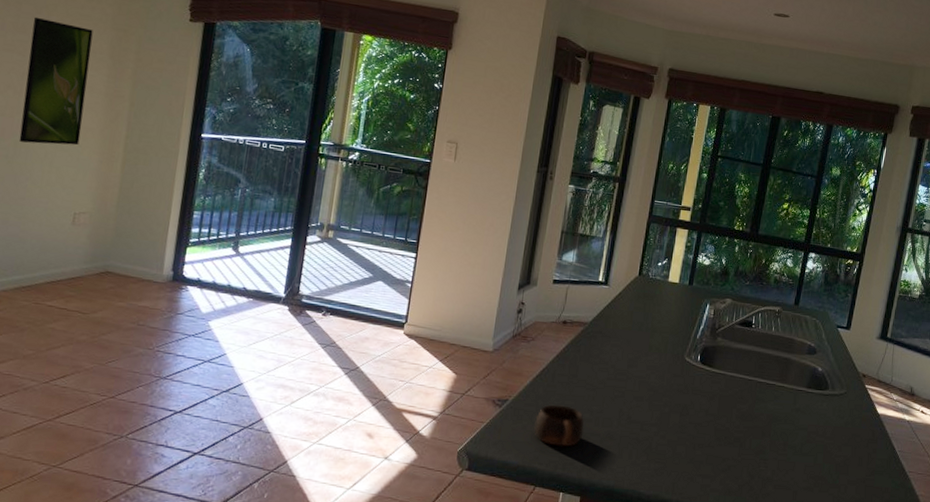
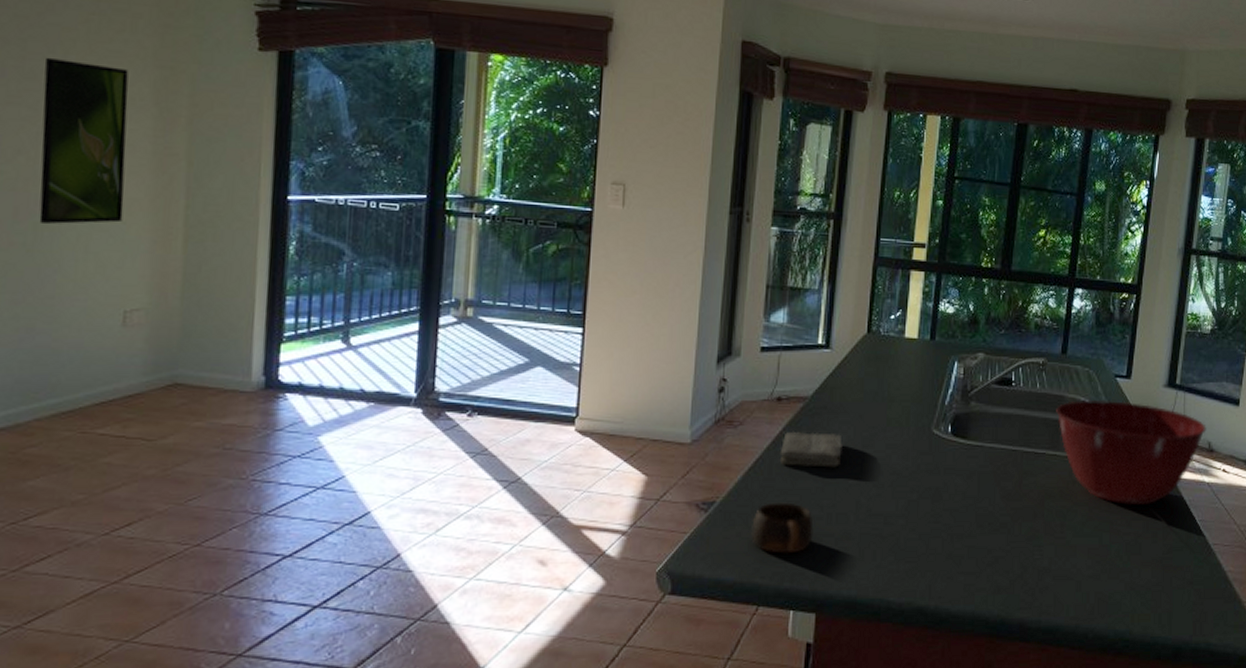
washcloth: none [561,348,612,381] -> present [779,431,843,468]
mixing bowl: none [786,344,910,434] -> present [1056,400,1207,506]

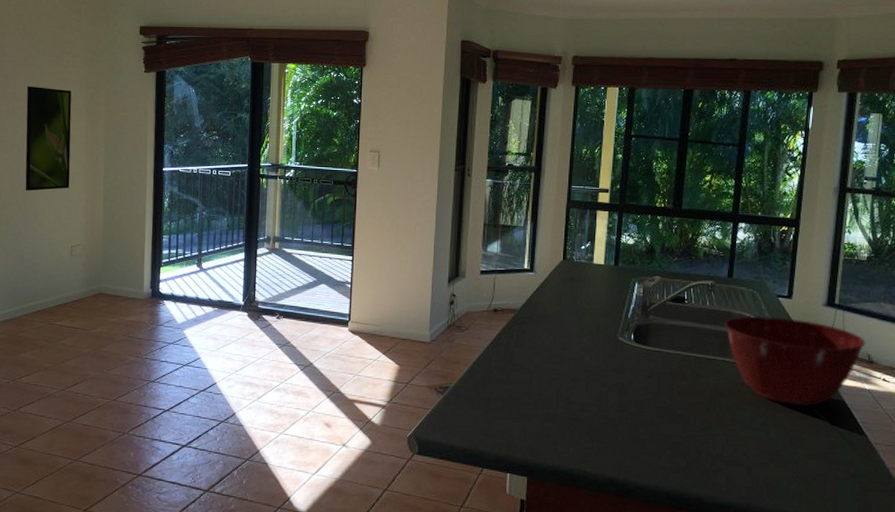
cup: present [751,502,814,554] -> none [476,389,524,430]
washcloth: present [779,431,843,468] -> none [496,335,545,365]

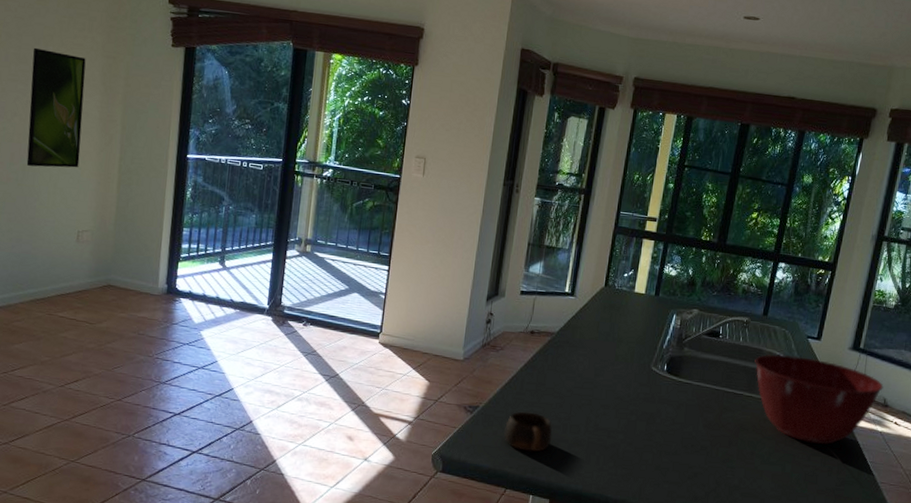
cup: none [476,389,524,430] -> present [504,411,553,452]

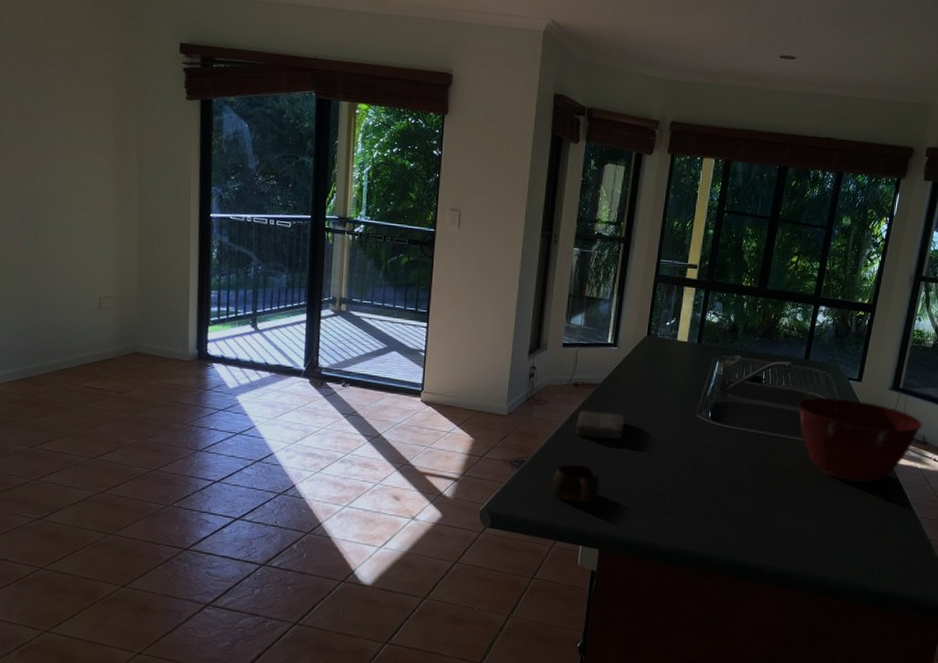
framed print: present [26,47,86,168] -> none [36,103,96,232]
washcloth: none [530,358,579,390] -> present [575,410,624,440]

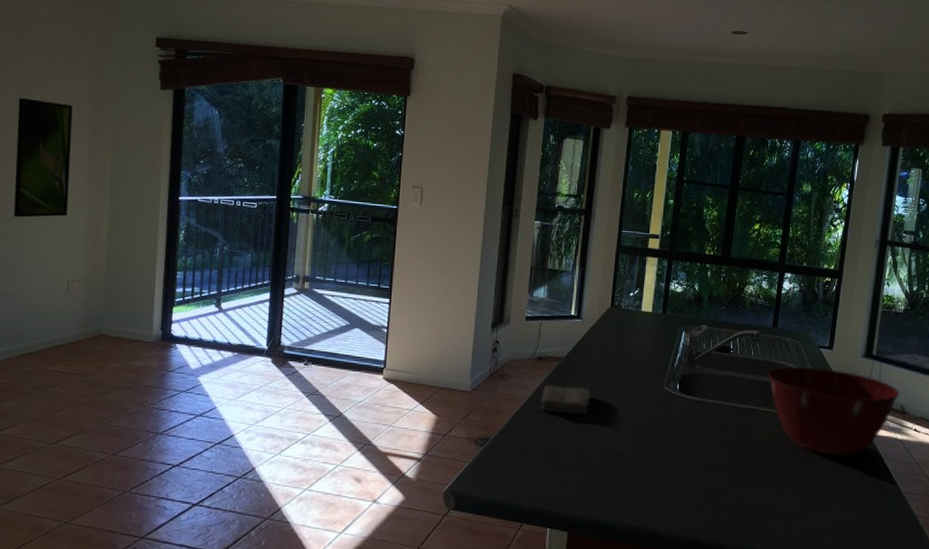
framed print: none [36,103,96,232] -> present [13,97,73,218]
cup: present [551,464,600,504] -> none [517,441,567,483]

